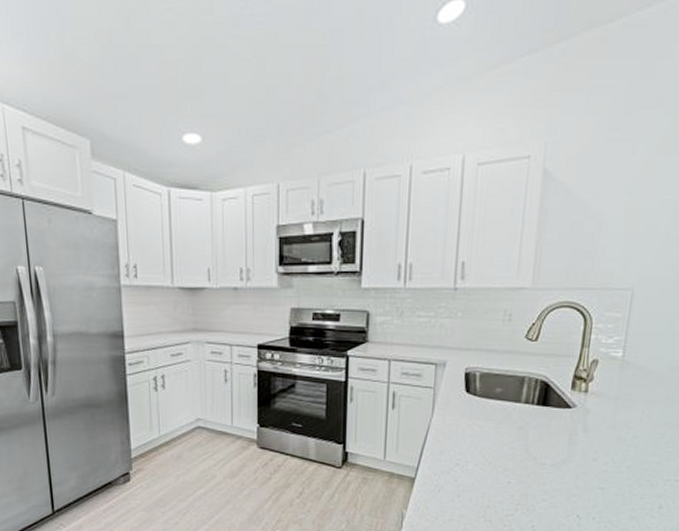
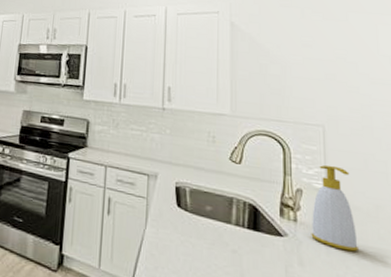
soap bottle: none [599,331,651,414] -> present [311,165,358,252]

